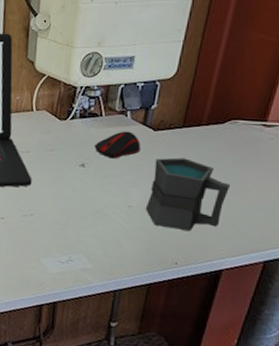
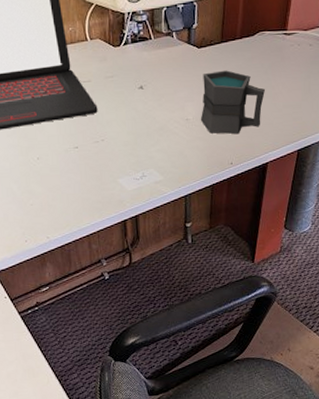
computer mouse: present [94,131,141,159] -> none [149,51,189,78]

